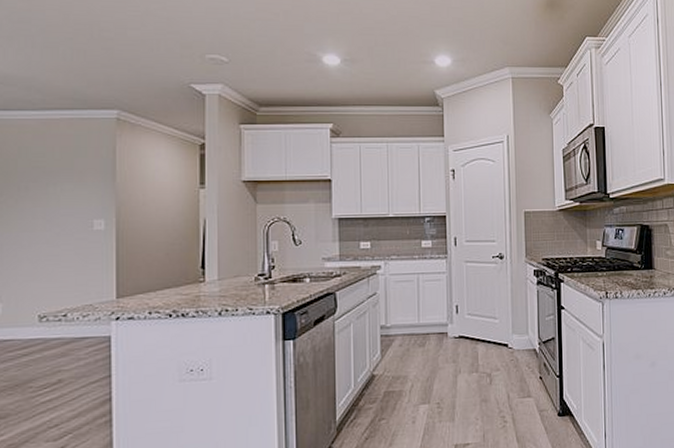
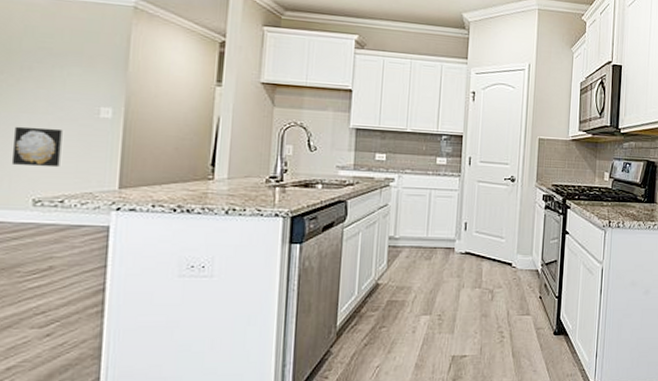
wall art: none [16,244,60,284] -> present [11,126,62,168]

